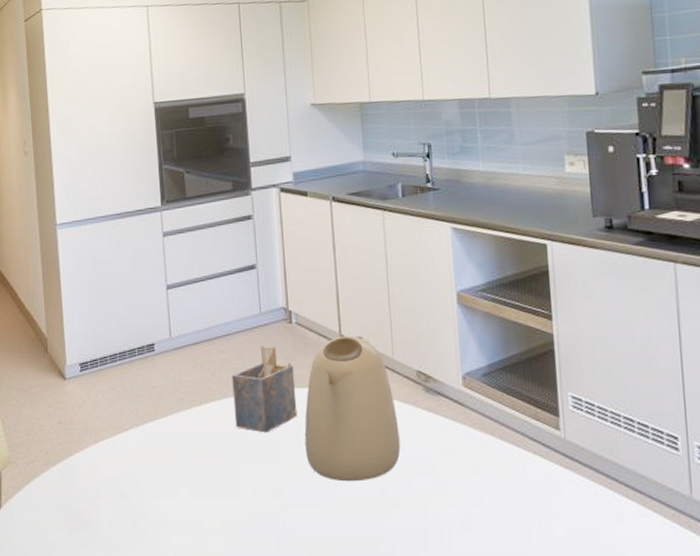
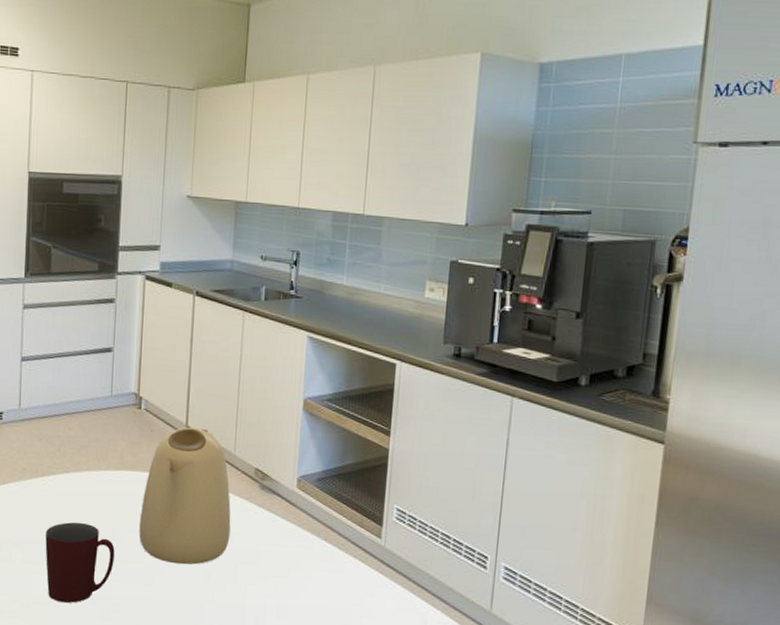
mug: none [210,449,284,535] -> present [45,522,115,603]
napkin holder: present [232,345,298,433] -> none [74,427,138,510]

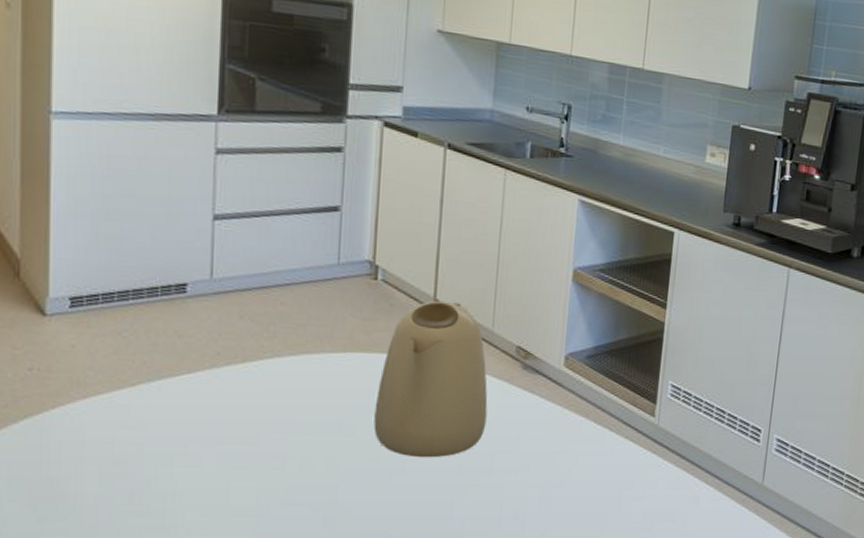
mug: present [45,522,115,603] -> none [248,416,343,512]

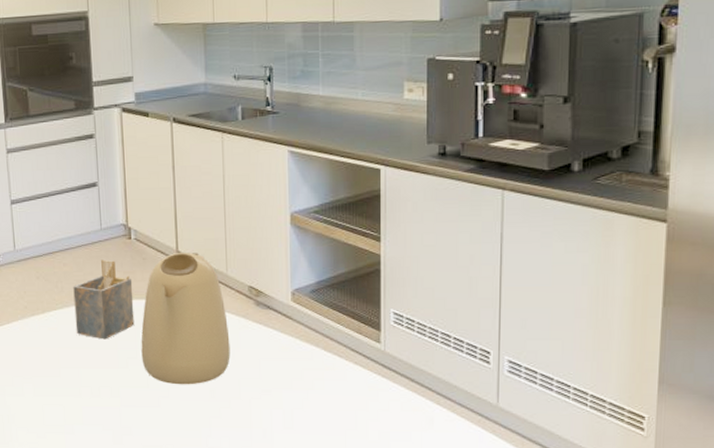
napkin holder: none [288,301,373,400] -> present [73,259,135,340]

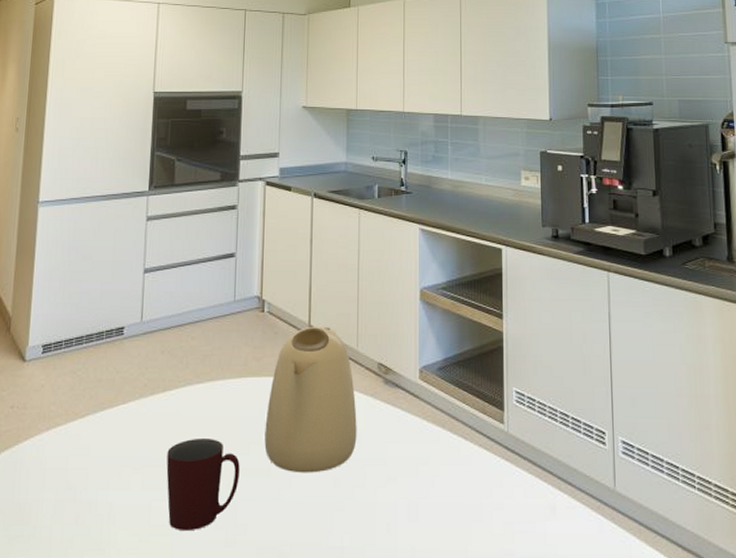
mug: none [53,354,121,430] -> present [166,439,240,530]
napkin holder: present [73,259,135,340] -> none [197,333,262,422]

